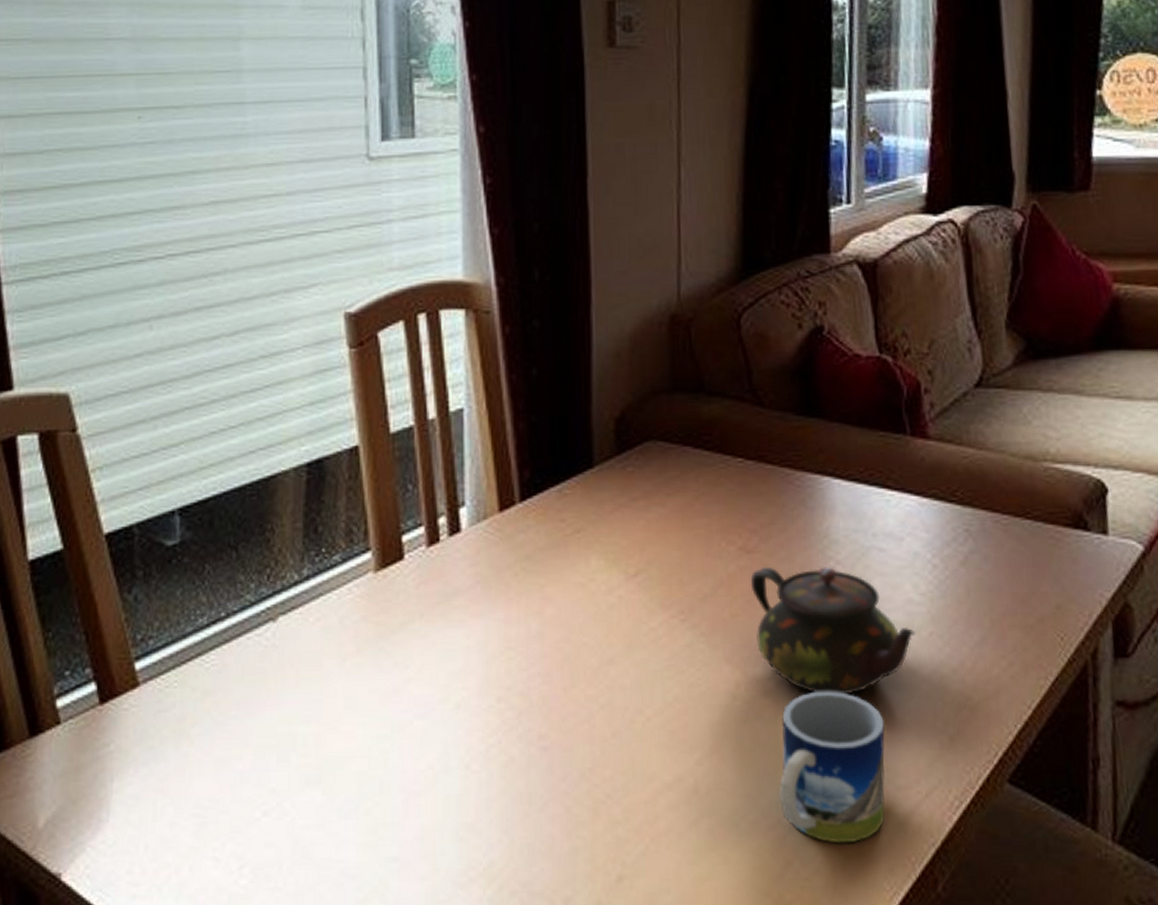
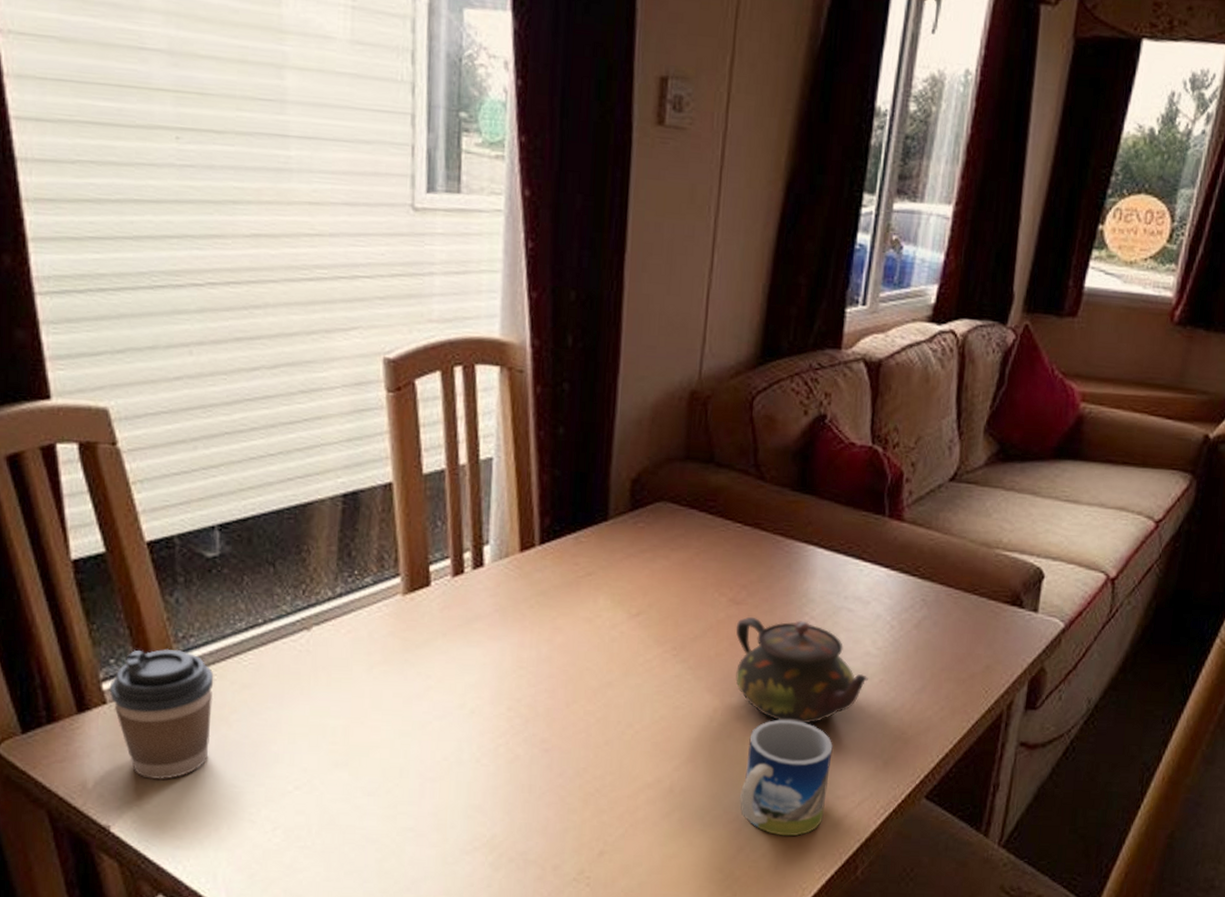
coffee cup: none [63,654,174,813] -> present [109,648,214,780]

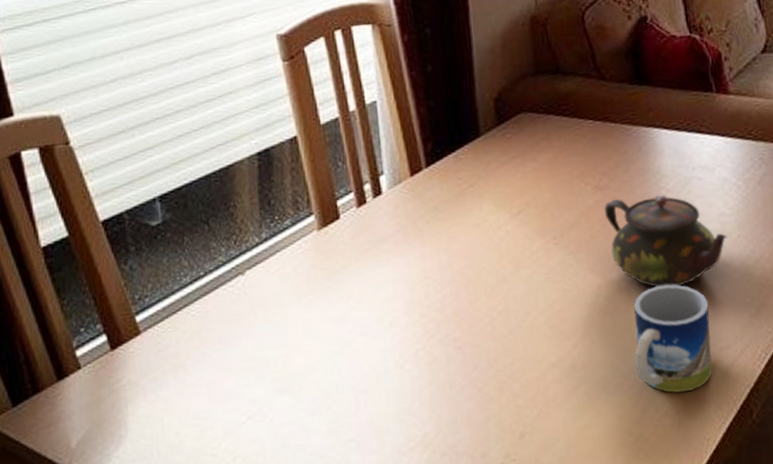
coffee cup: present [109,648,214,780] -> none [82,310,171,431]

